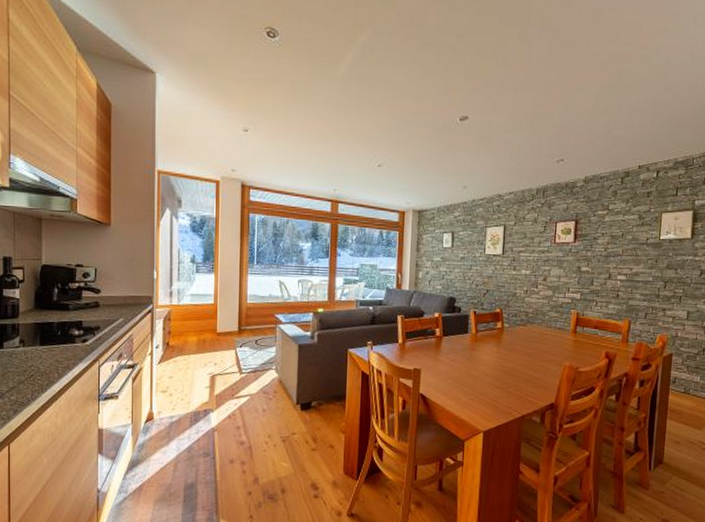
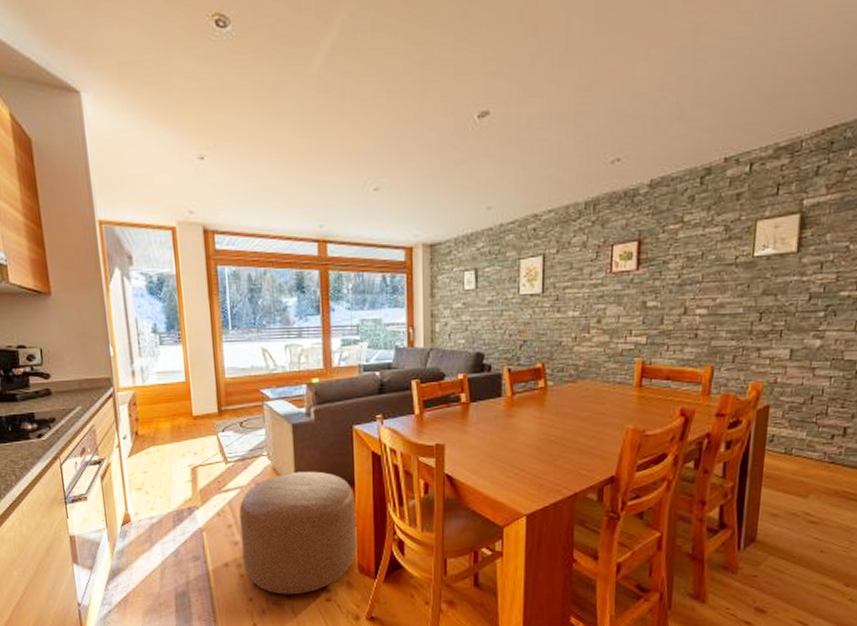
ottoman: none [246,384,345,491] -> present [239,471,357,595]

